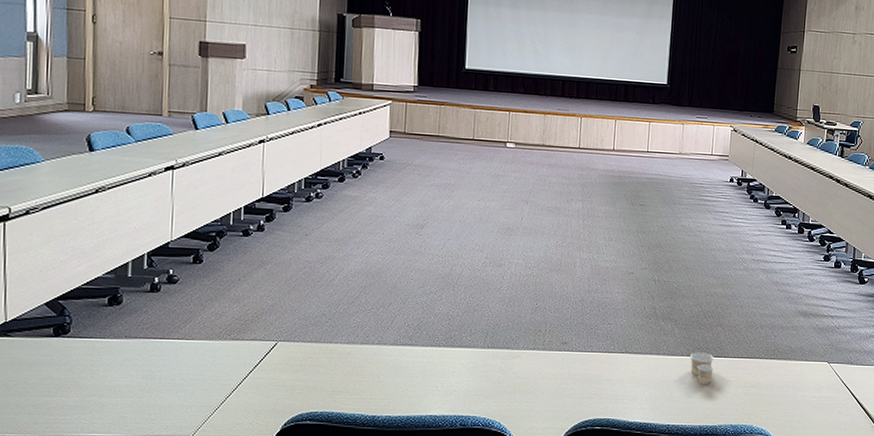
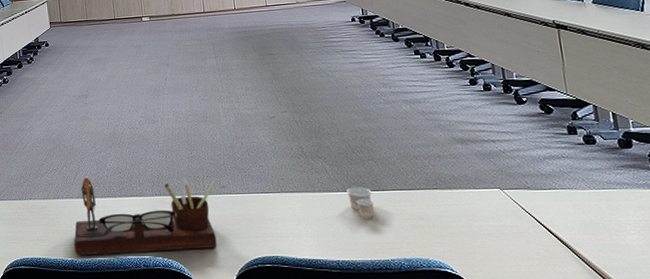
desk organizer: none [379,320,560,412] -> present [74,176,217,256]

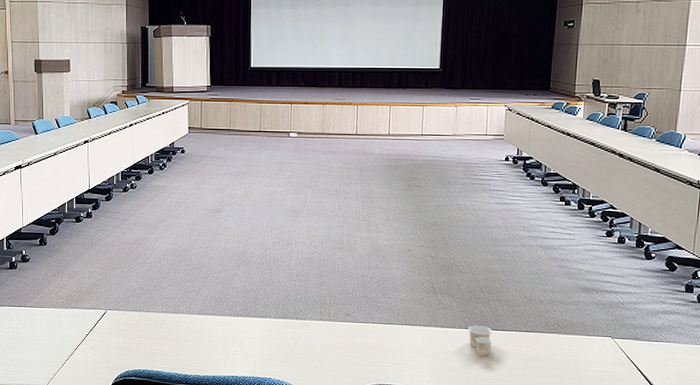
desk organizer: present [74,176,217,256] -> none [189,293,343,373]

